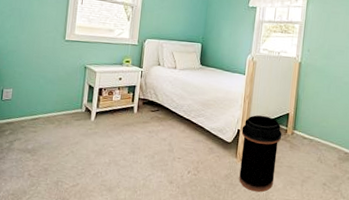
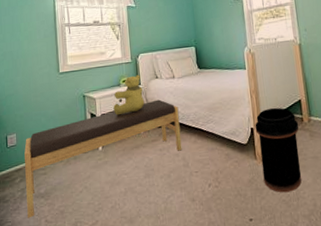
bench: none [12,85,174,169] -> present [24,99,182,218]
teddy bear: none [112,58,144,93] -> present [113,75,145,116]

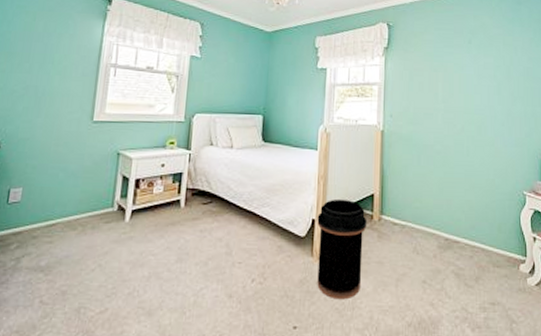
bench: present [24,99,182,218] -> none [17,170,231,296]
teddy bear: present [113,75,145,116] -> none [152,138,192,183]

